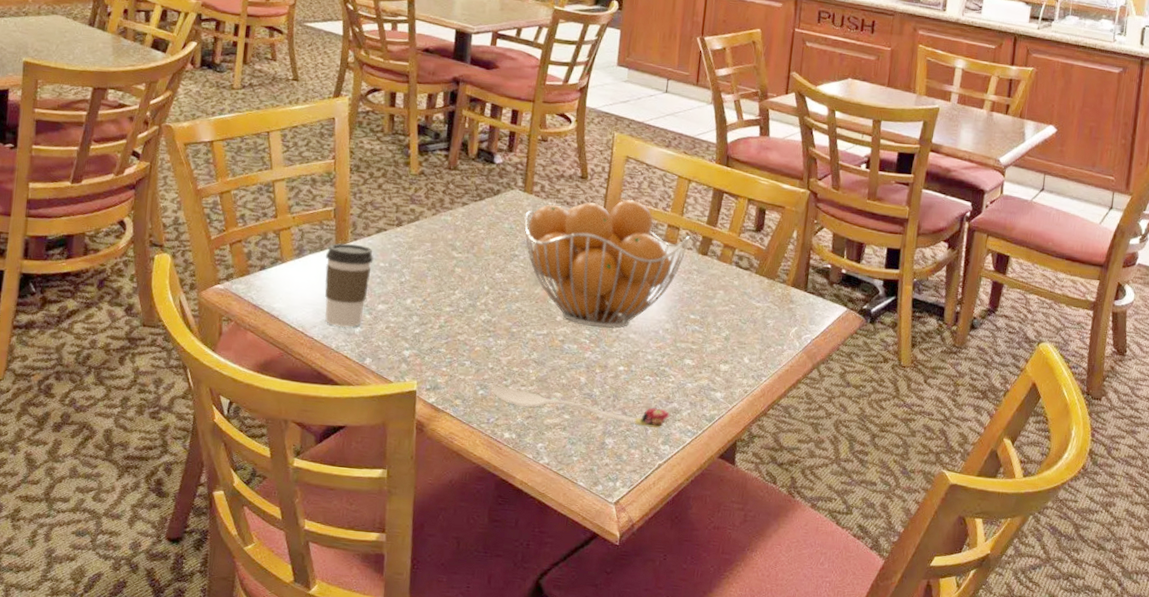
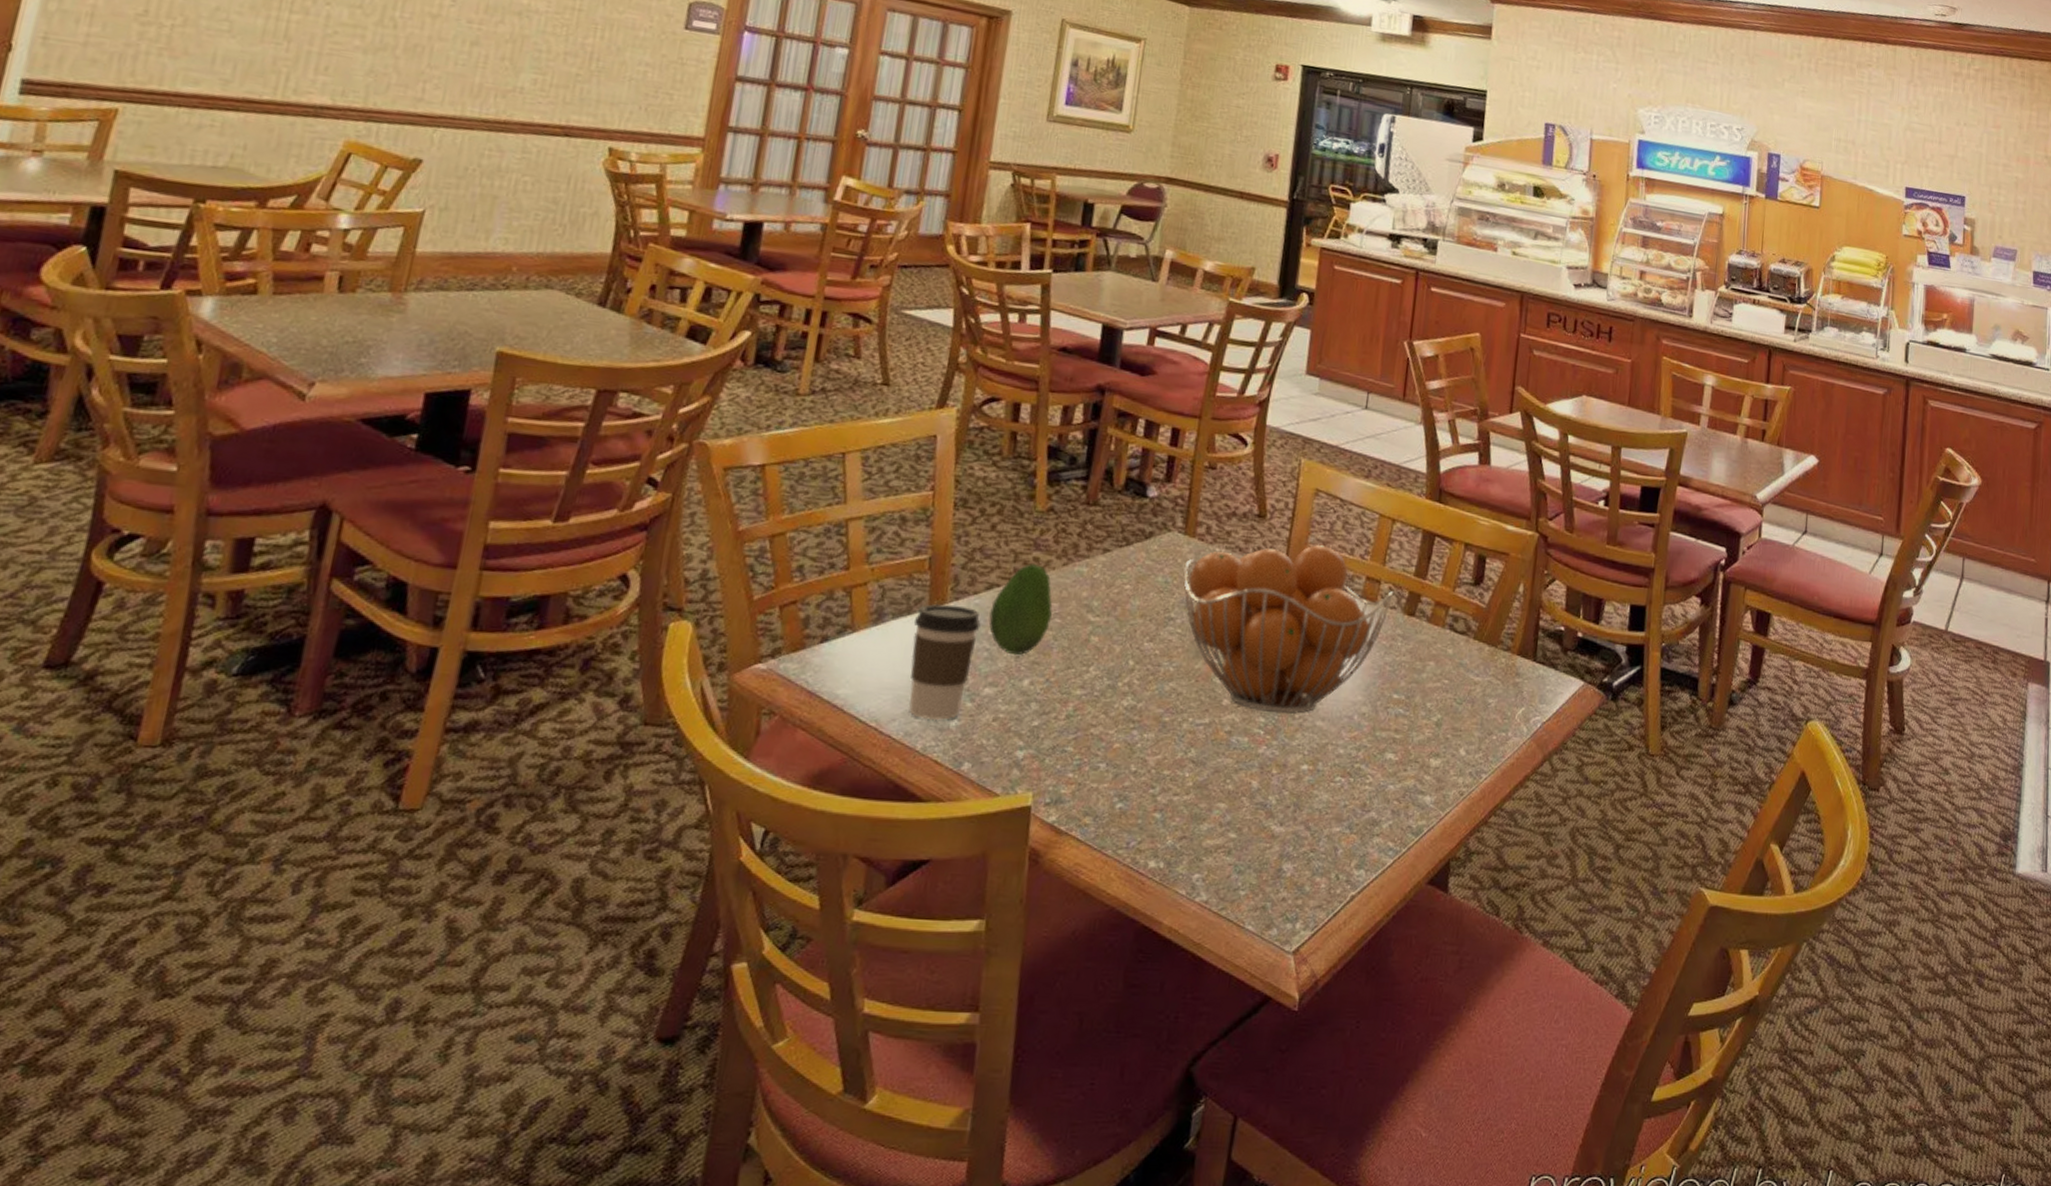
fruit: none [379,214,426,282] -> present [988,564,1053,656]
spoon: present [492,386,670,429] -> none [1135,796,1366,848]

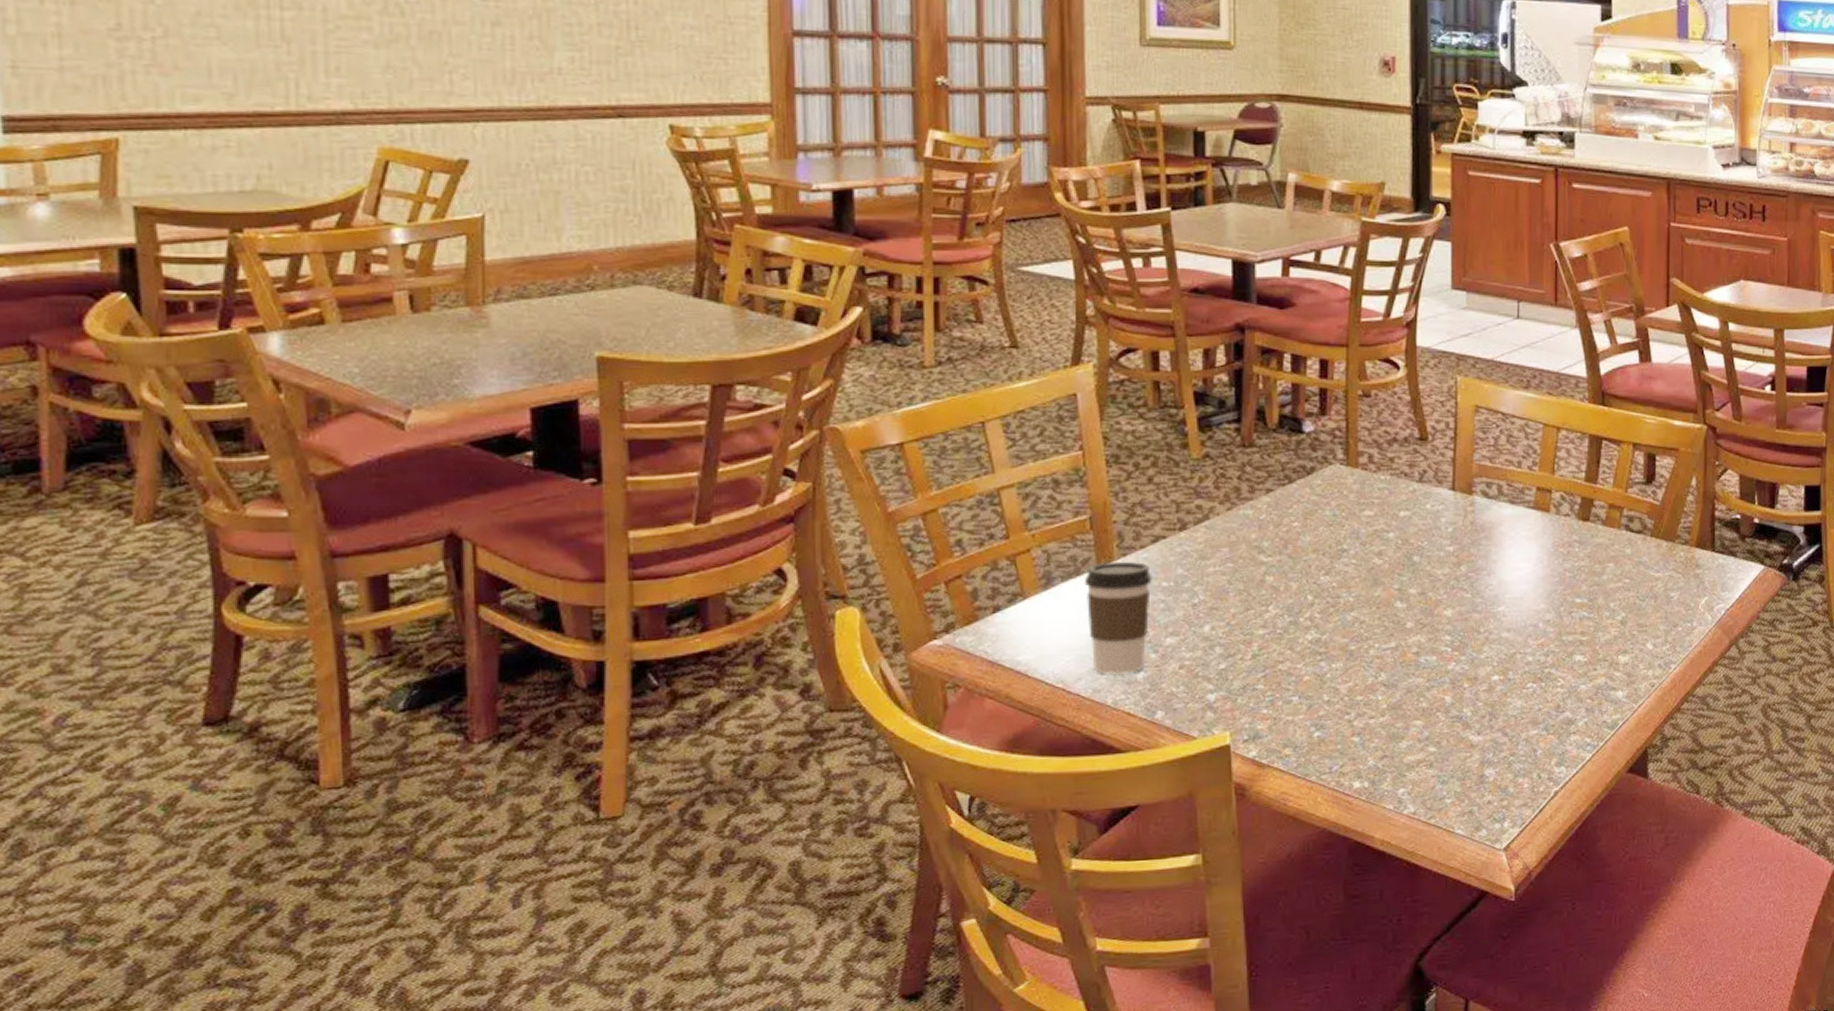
fruit: present [988,564,1053,656] -> none [1160,512,1224,604]
fruit basket: present [1183,544,1394,714] -> none [1351,460,1566,630]

